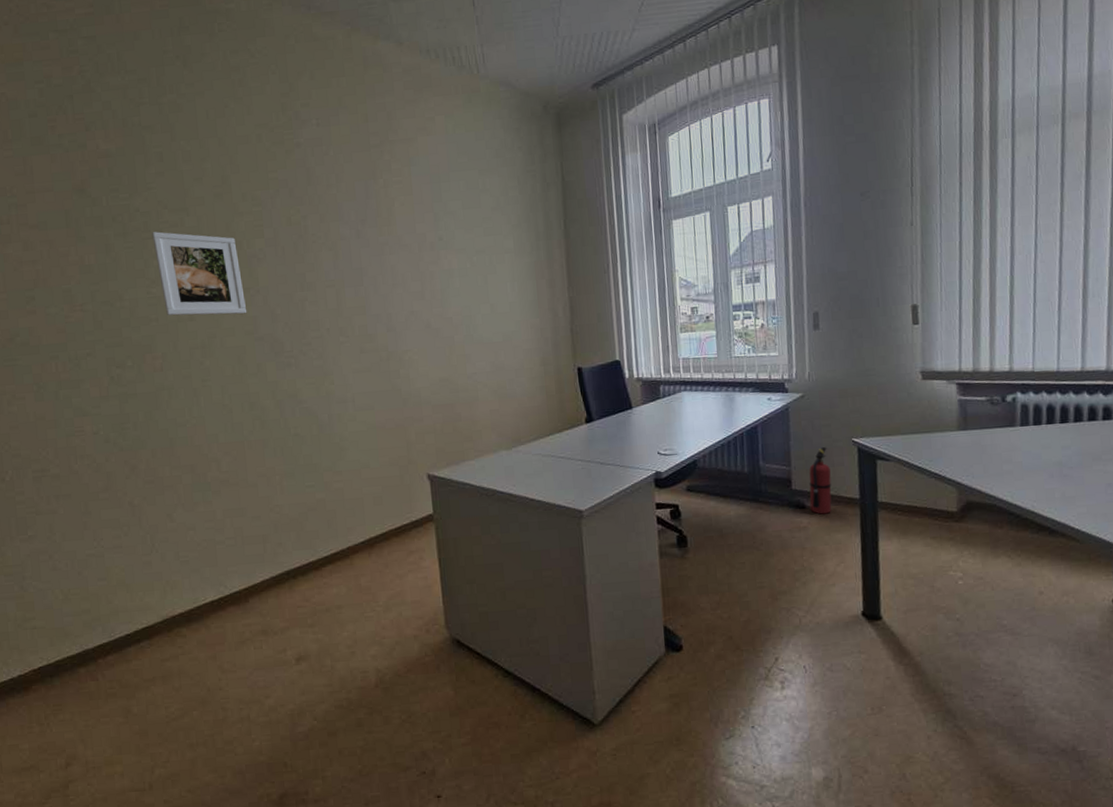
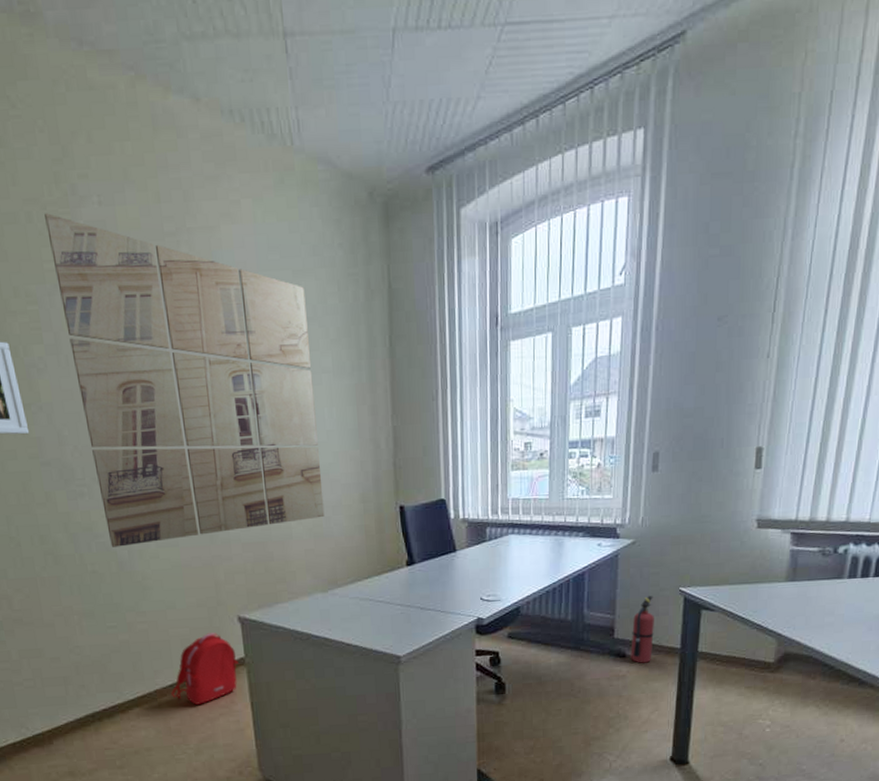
wall art: none [272,134,508,412] -> present [44,213,325,547]
backpack: none [362,490,427,561] -> present [171,633,239,705]

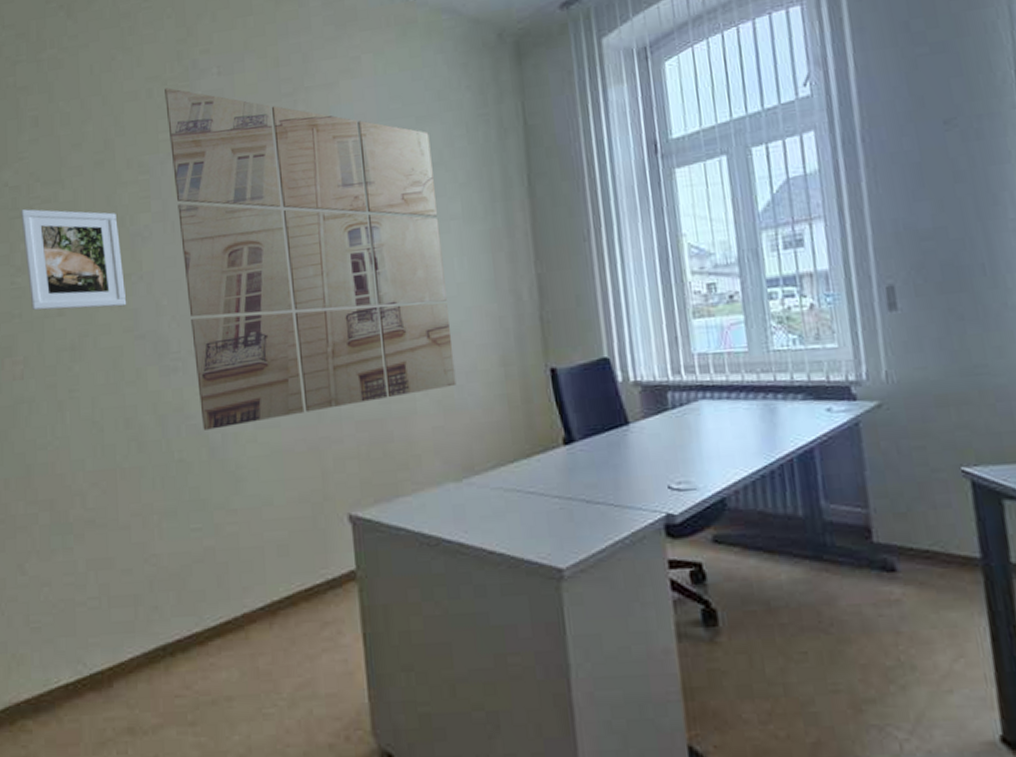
backpack: present [171,633,239,705] -> none [261,536,348,636]
fire extinguisher: present [630,596,654,663] -> none [897,480,937,581]

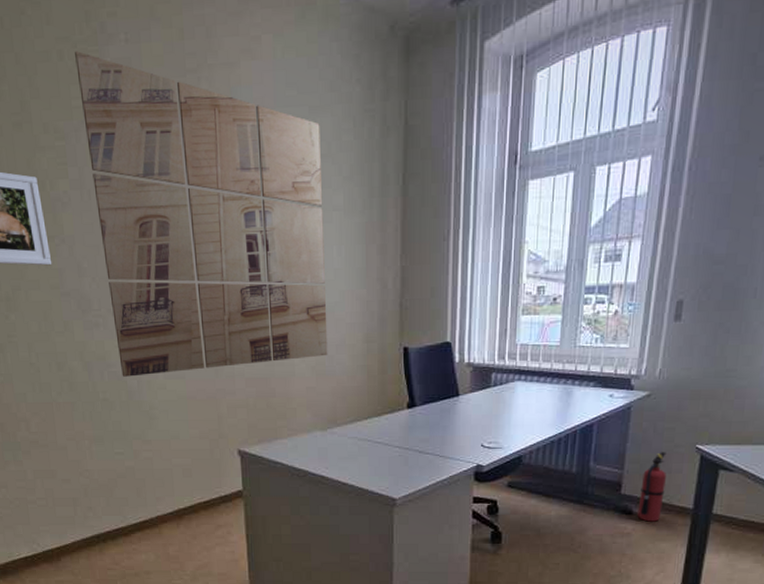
fire extinguisher: none [897,480,937,581] -> present [637,452,667,522]

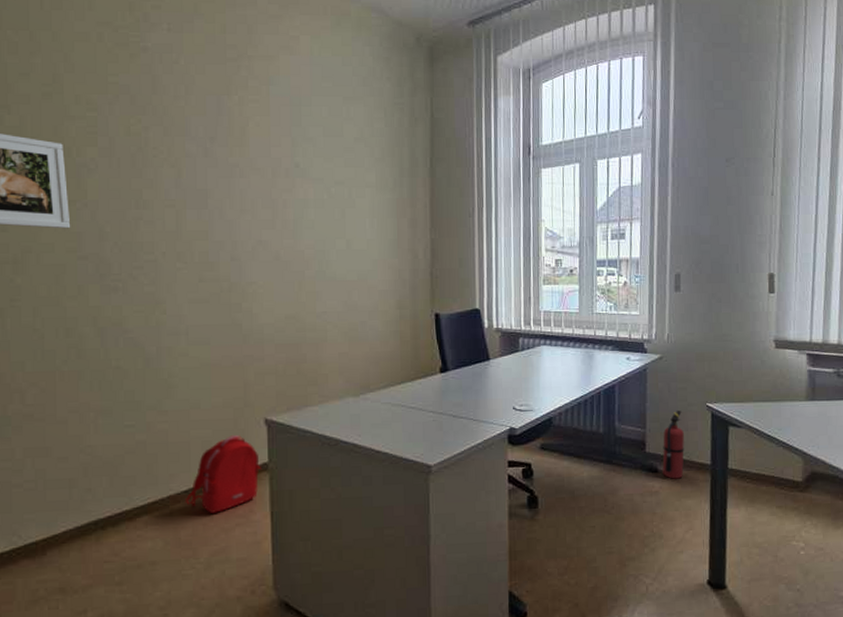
wall art: present [75,51,328,377] -> none [115,35,361,343]
backpack: none [171,464,236,533] -> present [185,435,261,513]

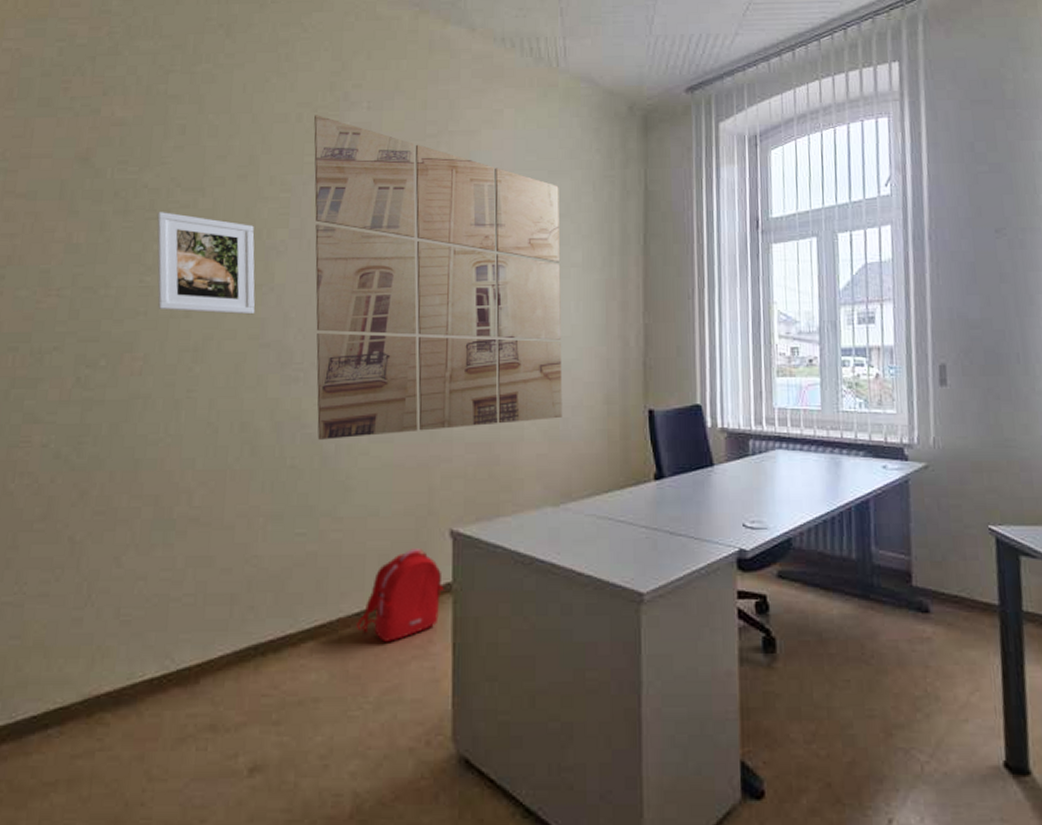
wall art: none [115,35,361,343] -> present [314,115,563,440]
fire extinguisher: present [662,411,684,479] -> none [934,534,963,622]

